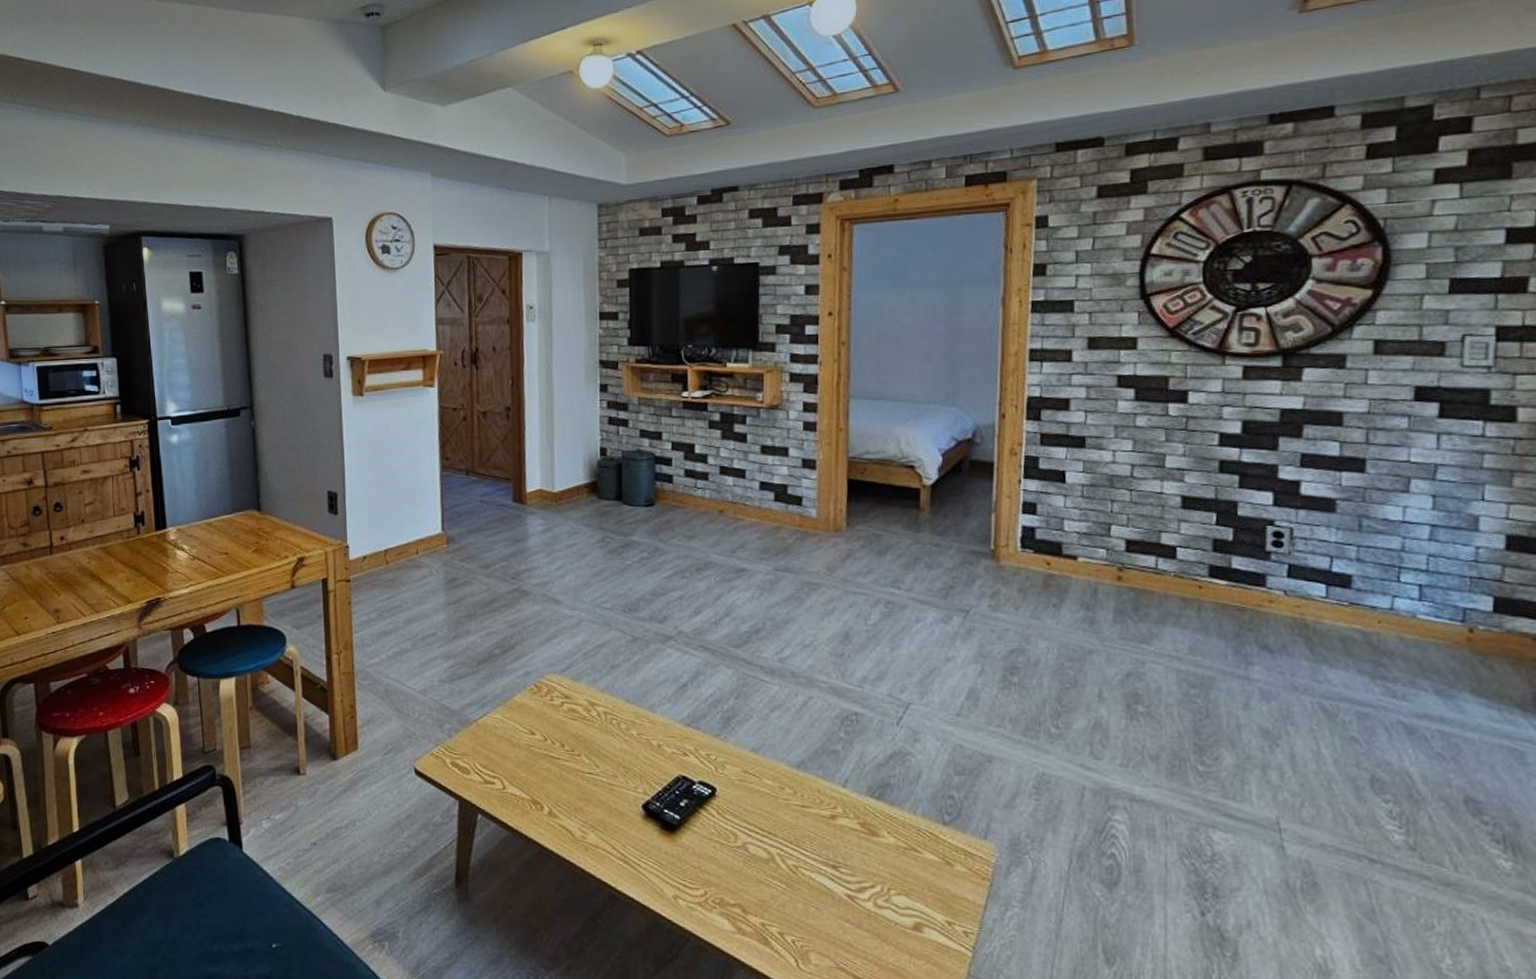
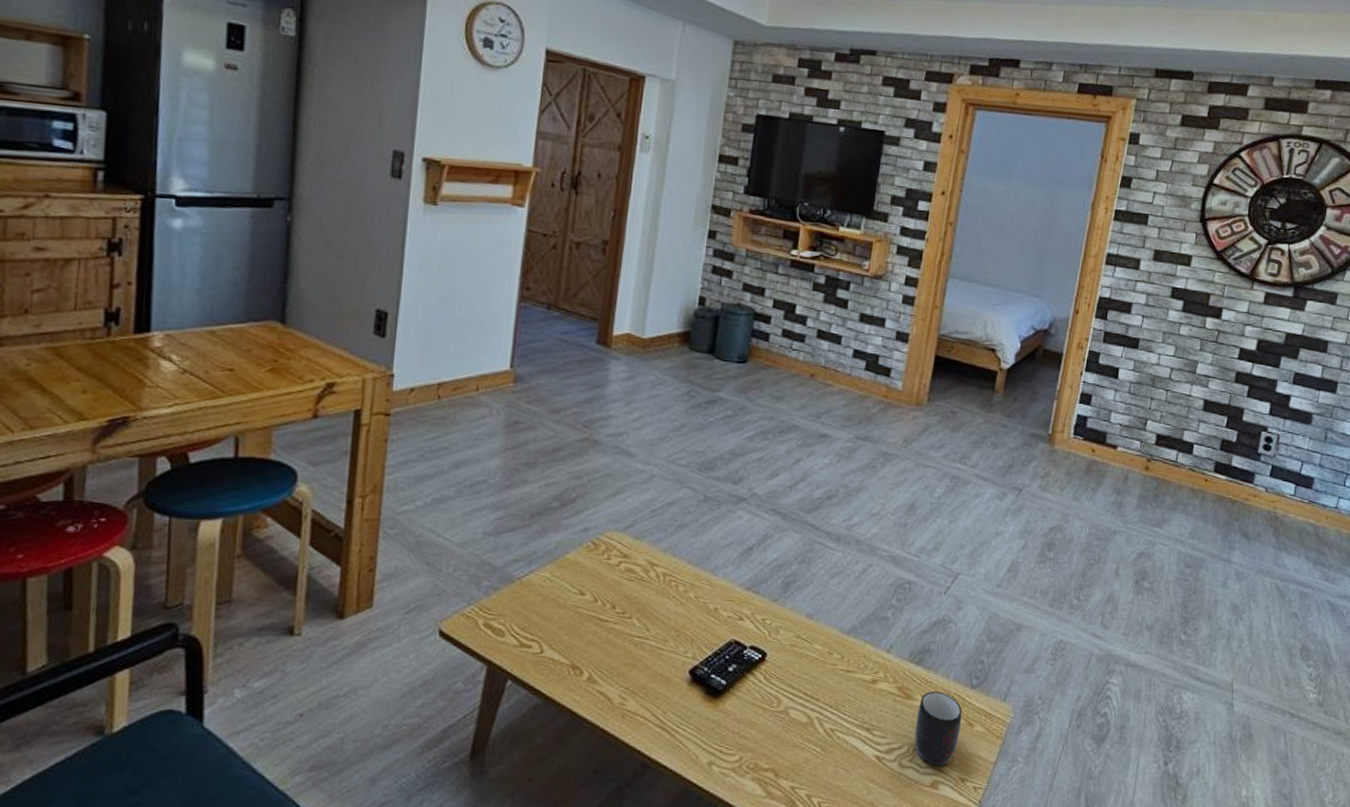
mug: none [886,828,939,908] -> present [914,691,963,766]

